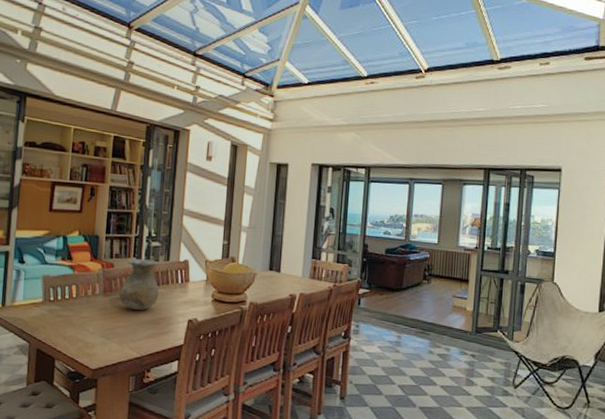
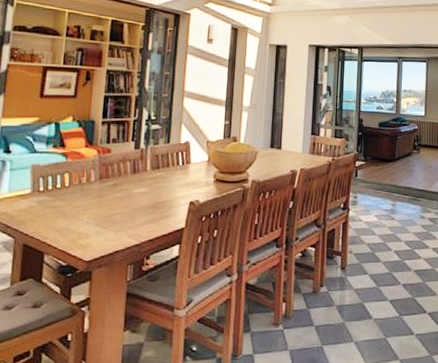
vase: present [118,259,159,310] -> none [116,143,159,195]

